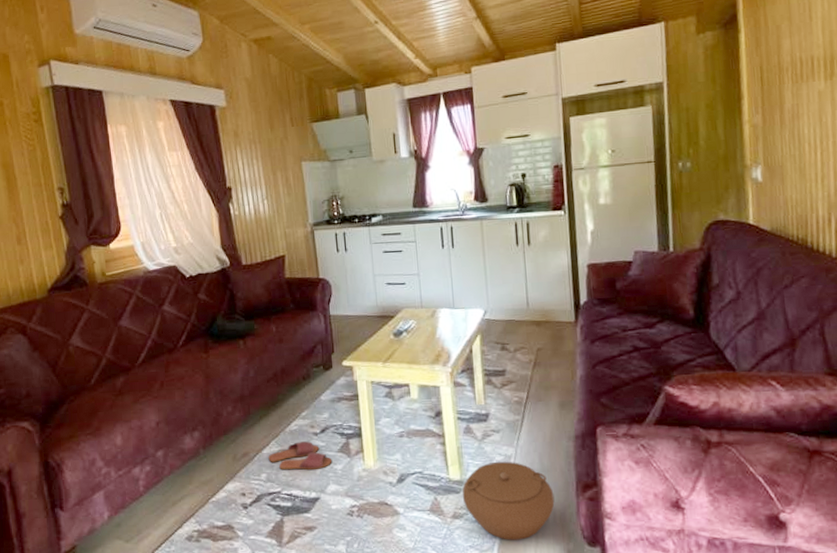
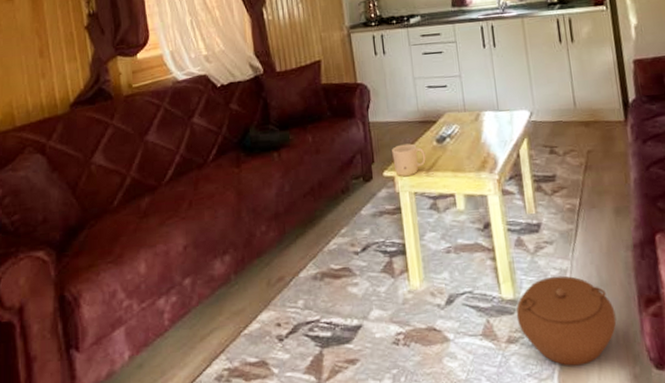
slippers: present [268,441,332,470] -> none [305,261,375,295]
mug: none [351,336,383,367] -> present [392,143,426,177]

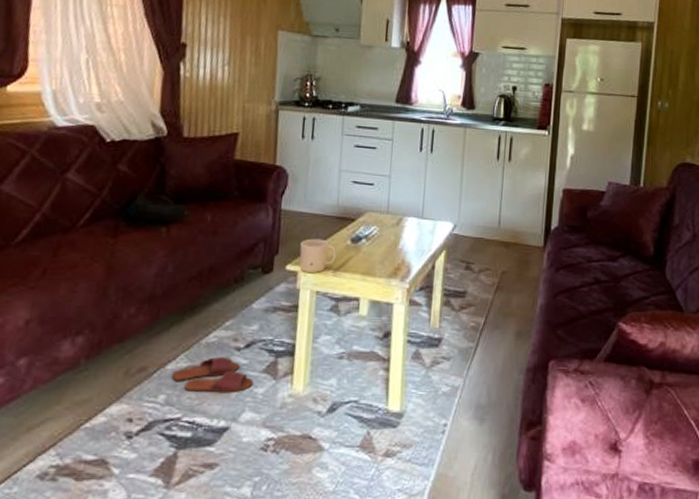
slippers: none [305,261,375,295] -> present [171,357,254,392]
basket: present [516,275,617,366] -> none [398,392,497,483]

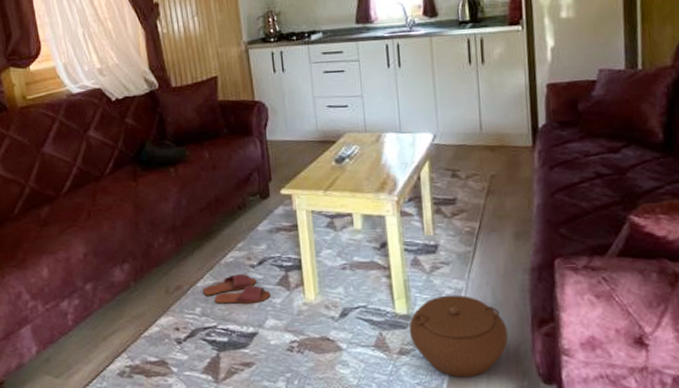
mug: present [299,238,337,274] -> none [289,163,324,196]
basket: none [398,392,497,483] -> present [409,295,508,378]

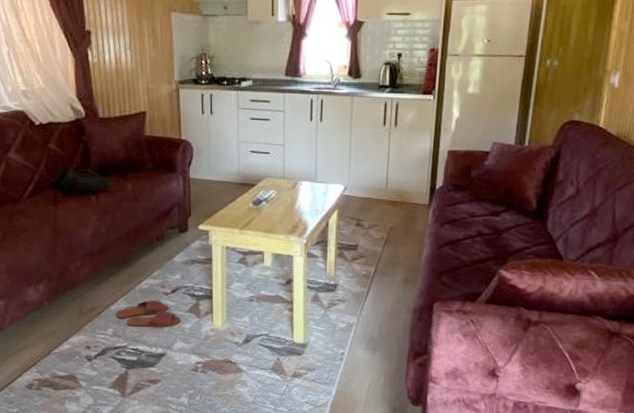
basket: present [409,295,508,378] -> none [303,328,388,398]

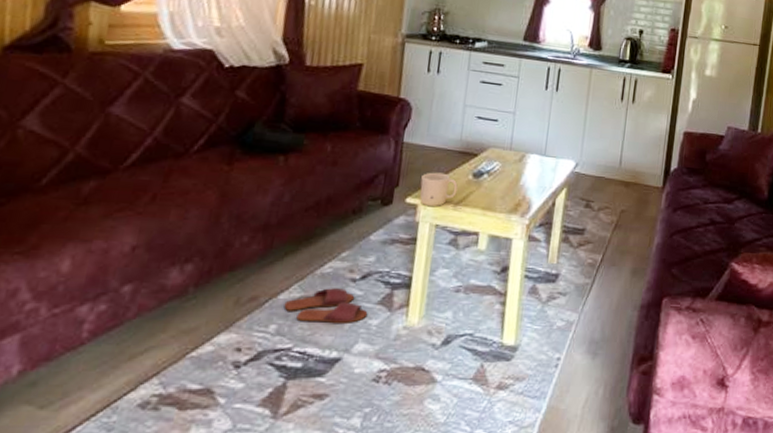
mug: none [209,202,241,232] -> present [419,172,458,207]

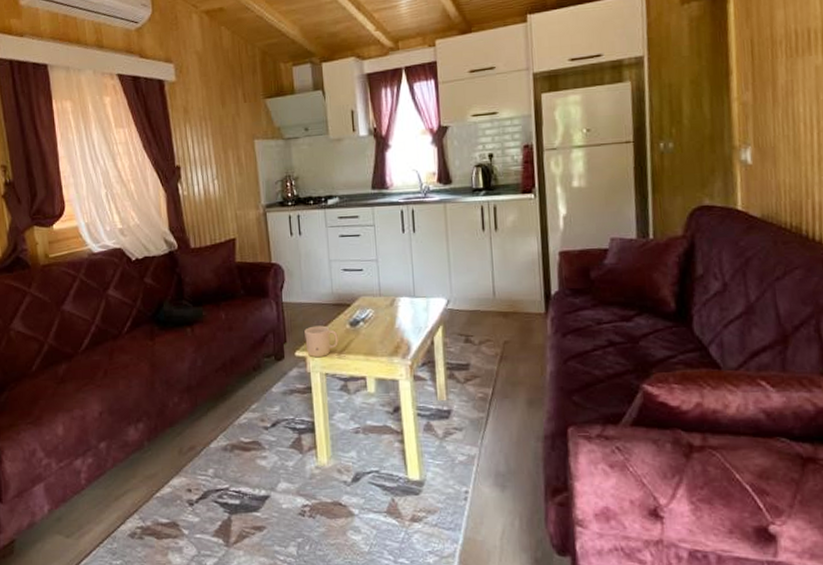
slippers: present [284,288,368,323] -> none [215,436,284,466]

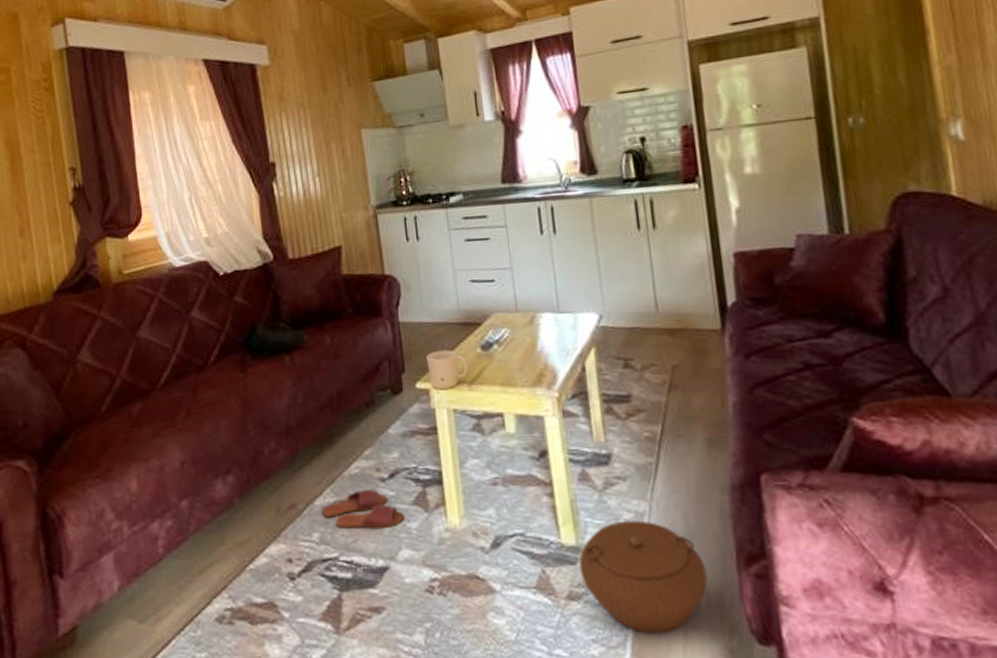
slippers: none [215,436,284,466] -> present [321,490,405,529]
basket: none [421,461,522,547] -> present [578,520,708,633]

